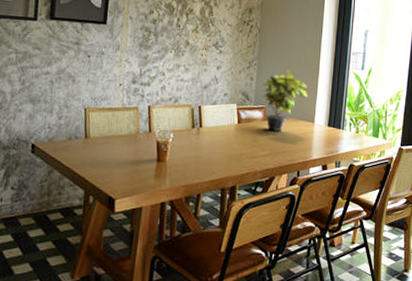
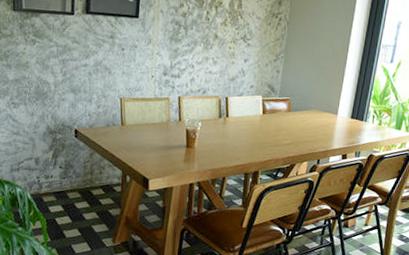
potted plant: present [261,70,308,131] -> none [287,63,333,122]

